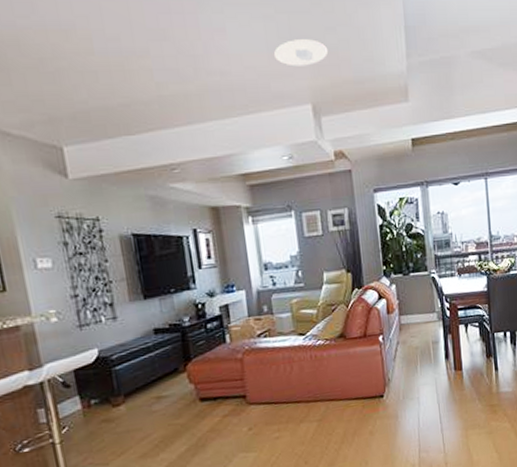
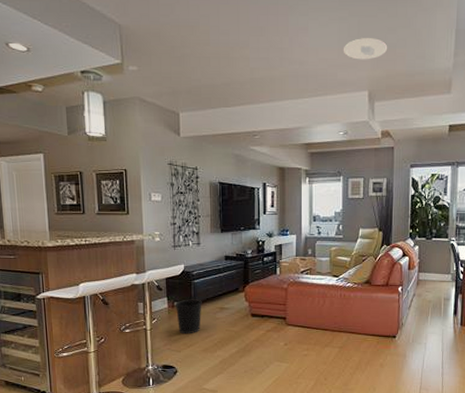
wastebasket: none [91,391,133,441] -> present [175,299,202,334]

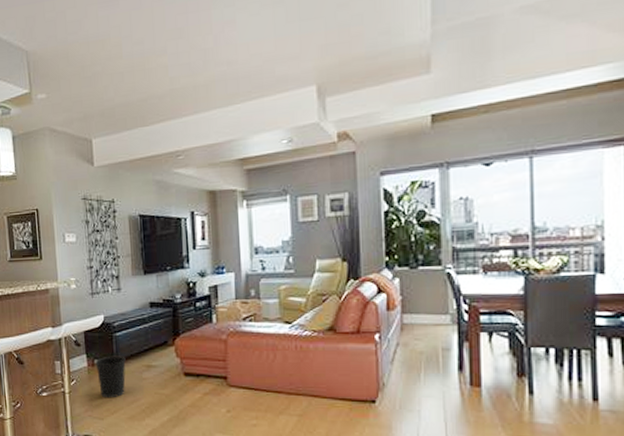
recessed light: present [343,38,388,60] -> none [280,18,339,49]

